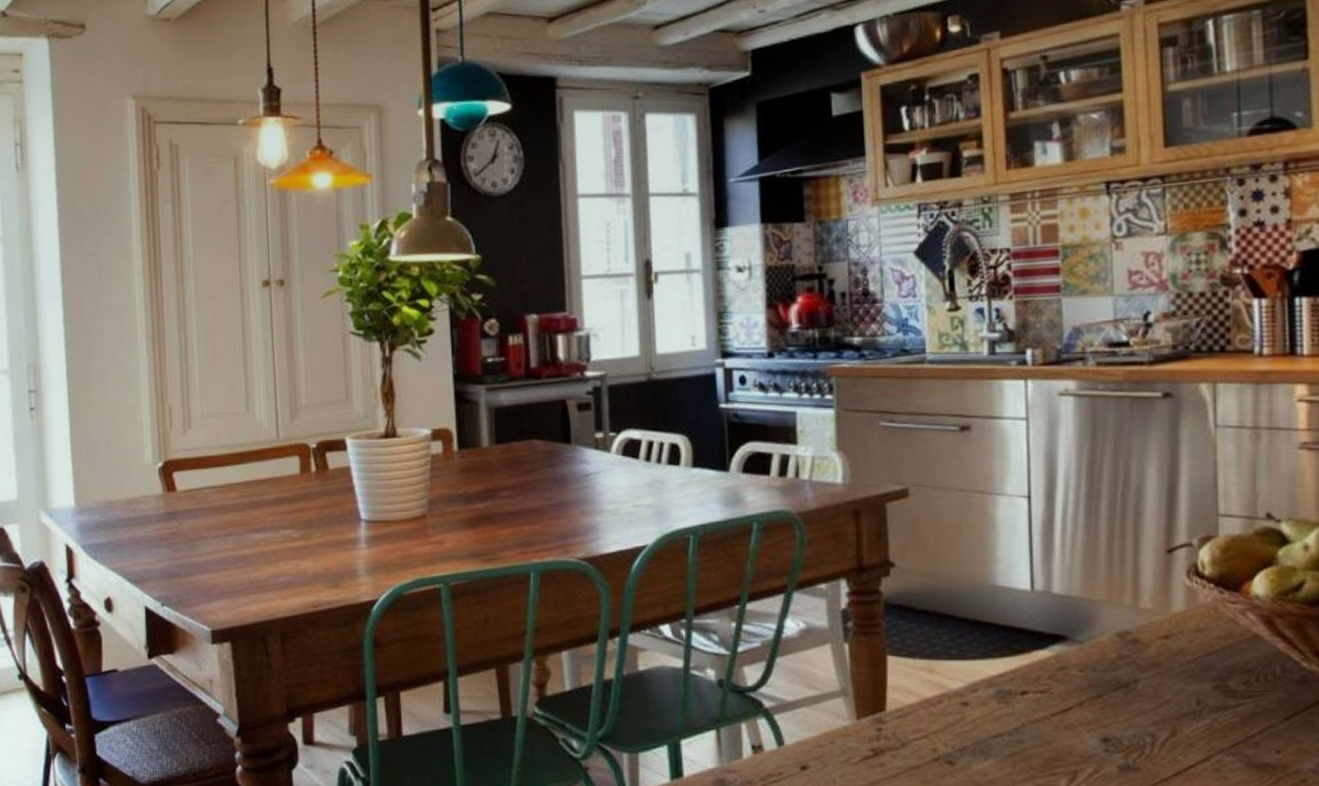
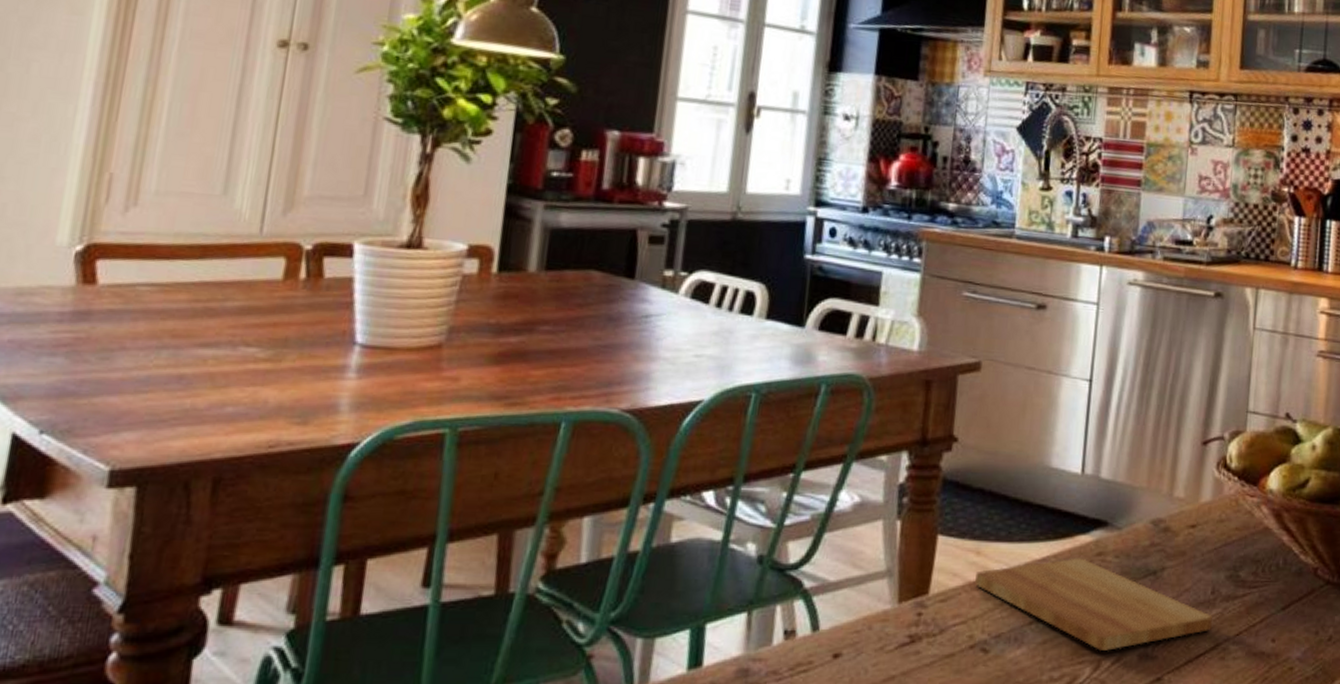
cutting board: none [931,673,1202,763] -> present [975,558,1213,651]

